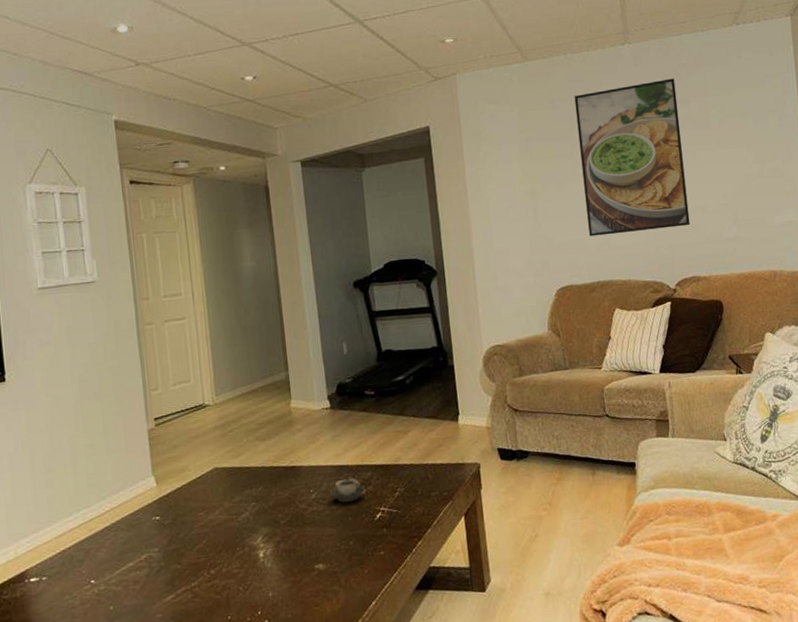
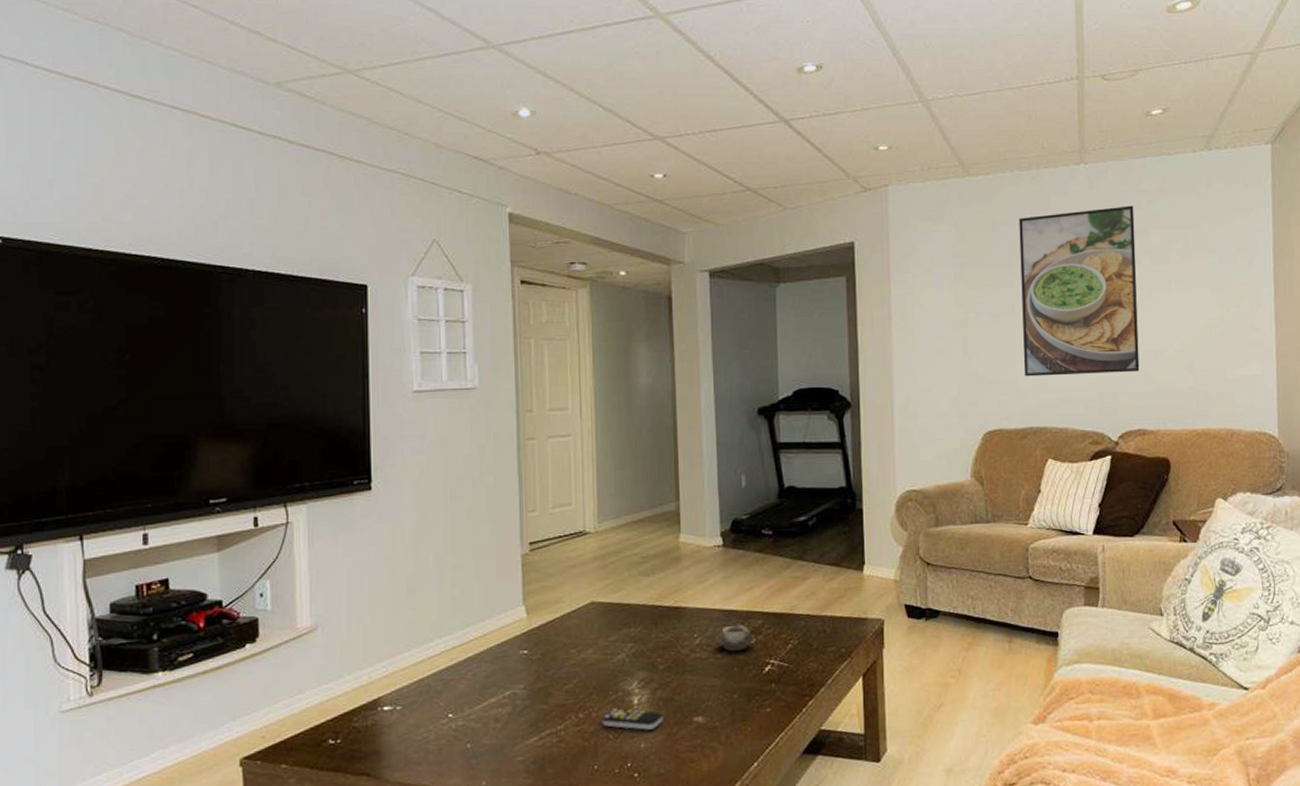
remote control: none [231,562,288,581] -> present [602,708,663,730]

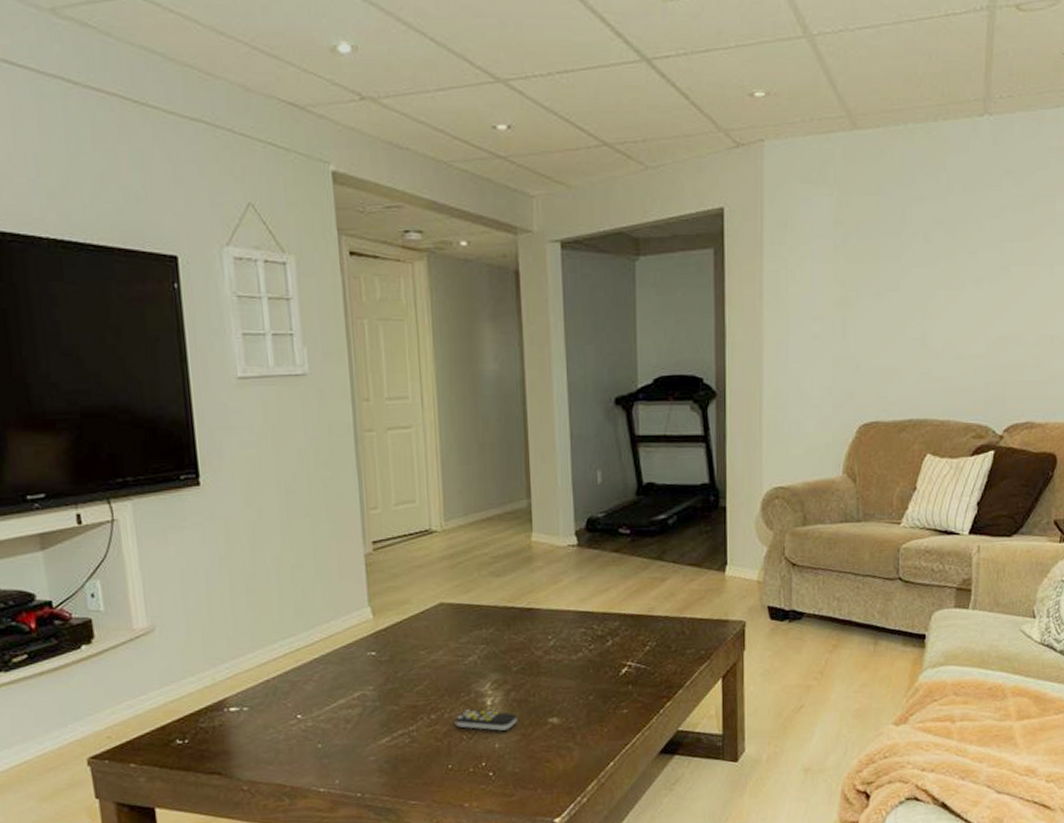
cup: present [717,626,753,652] -> none [572,627,610,654]
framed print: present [1019,206,1140,377] -> none [906,166,1041,364]

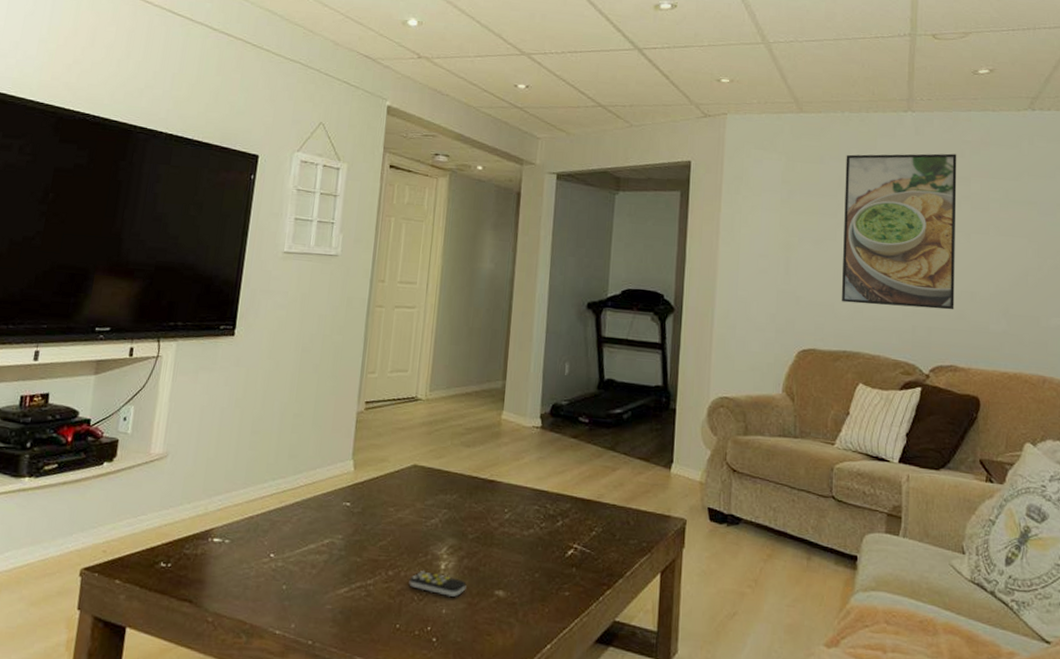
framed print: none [906,166,1041,364] -> present [841,153,957,310]

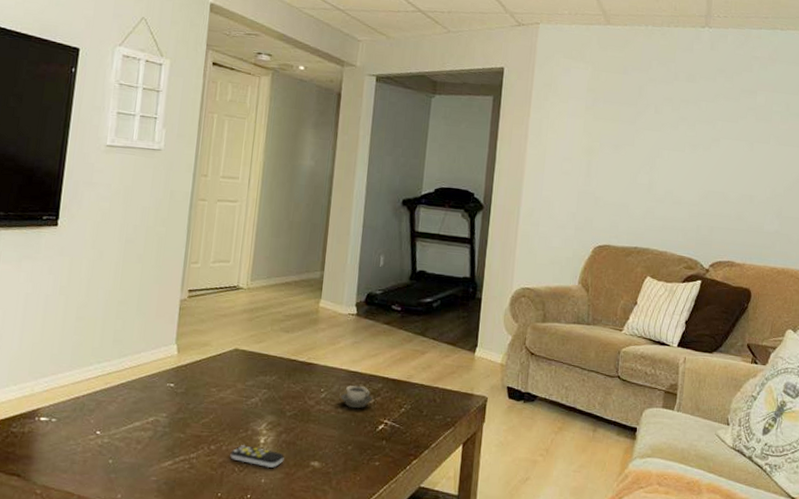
cup: none [526,505,560,532] -> present [341,386,372,409]
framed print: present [841,153,957,310] -> none [635,66,747,212]

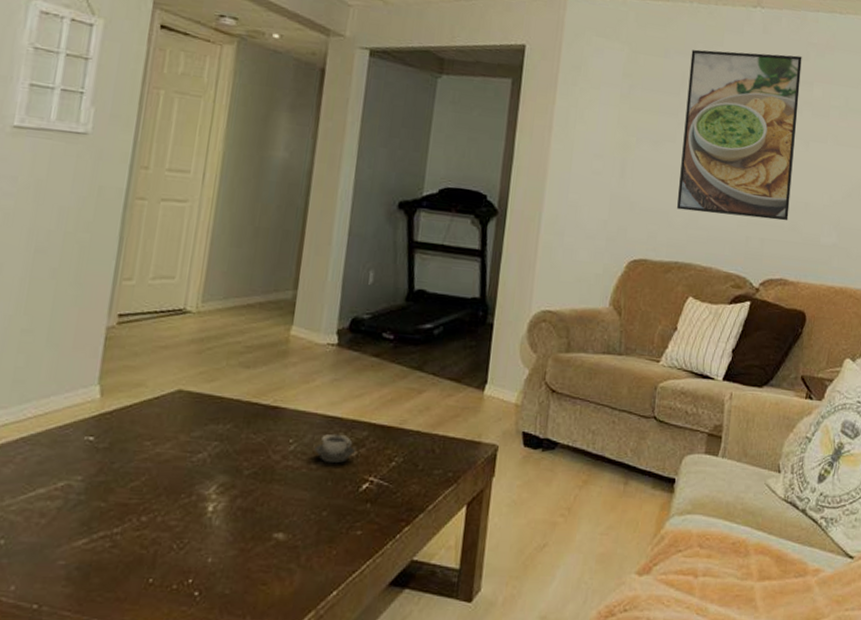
remote control: present [230,445,285,468] -> none [167,514,239,543]
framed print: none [635,66,747,212] -> present [676,49,802,221]

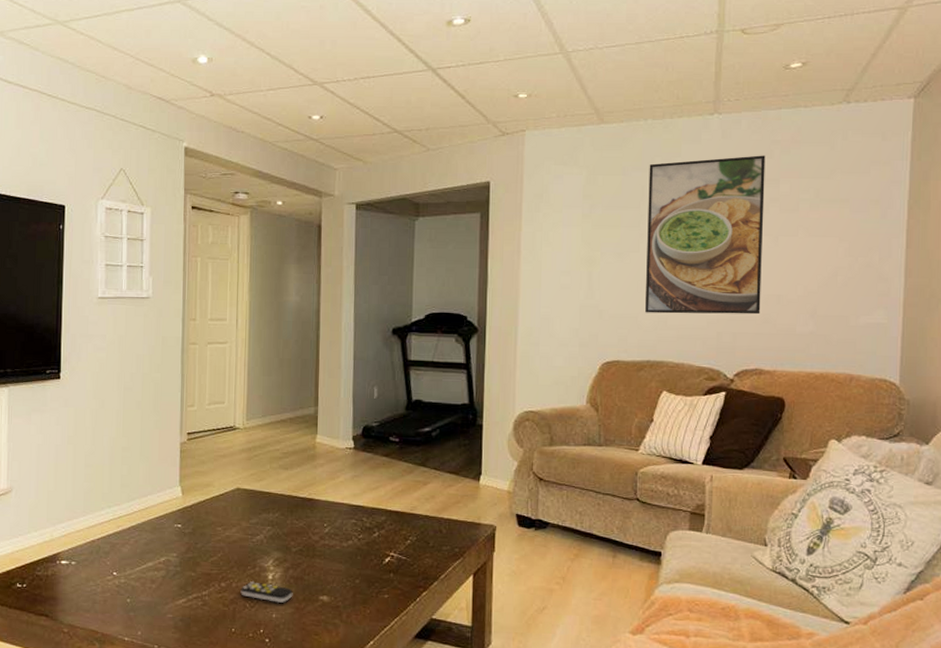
remote control: none [167,514,239,543] -> present [240,581,293,603]
cup: present [314,434,355,464] -> none [344,519,376,542]

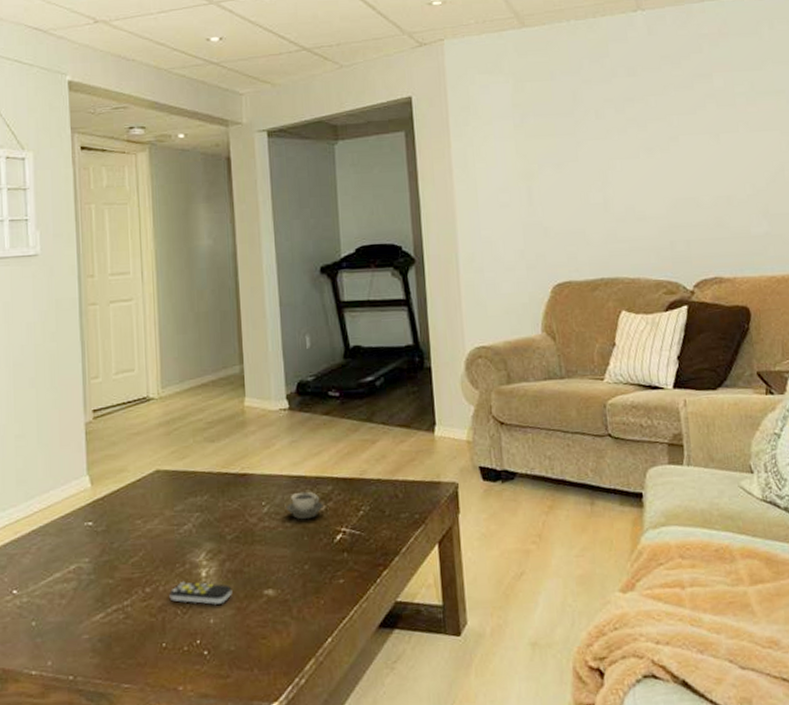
cup: none [344,519,376,542] -> present [286,492,323,520]
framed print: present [644,155,766,315] -> none [577,50,712,227]

